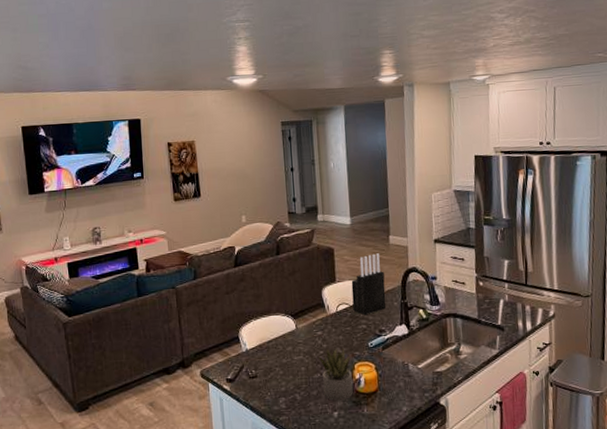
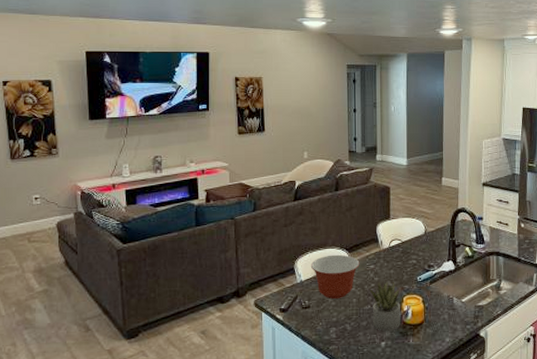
mixing bowl: none [255,321,307,368] -> present [310,254,360,299]
knife block: present [351,253,386,316] -> none [404,193,436,251]

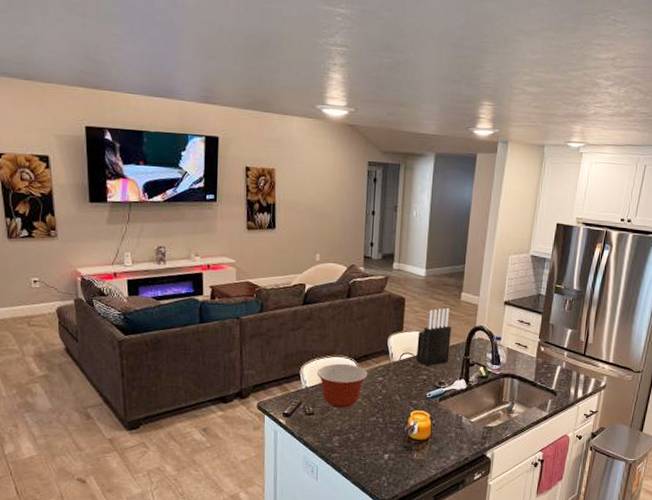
succulent plant: present [369,281,401,332] -> none [376,394,408,445]
knife block: none [404,193,436,251] -> present [416,308,451,367]

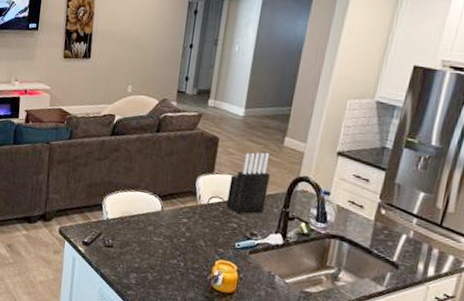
mixing bowl: present [316,363,368,408] -> none [119,198,172,246]

